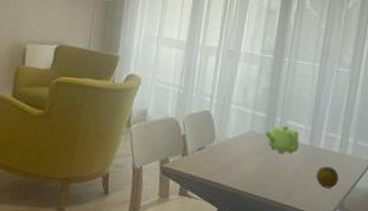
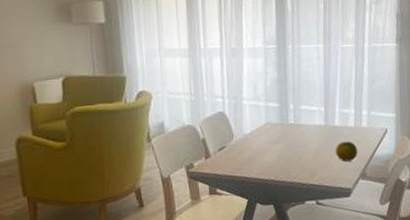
teapot: present [265,125,300,154] -> none [280,110,316,138]

